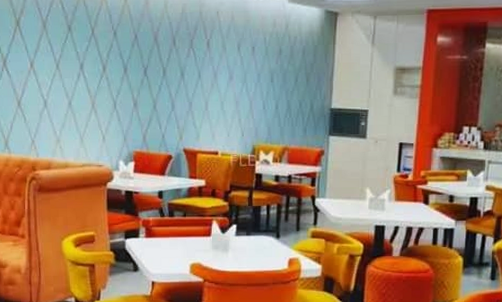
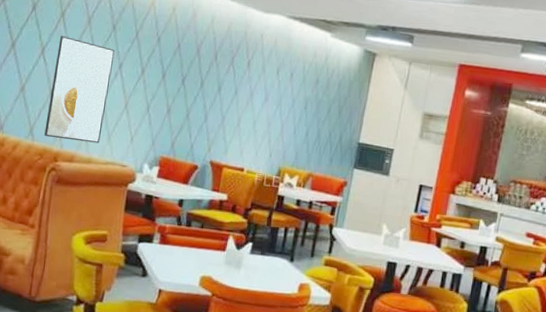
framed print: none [18,44,74,148] -> present [44,35,115,144]

